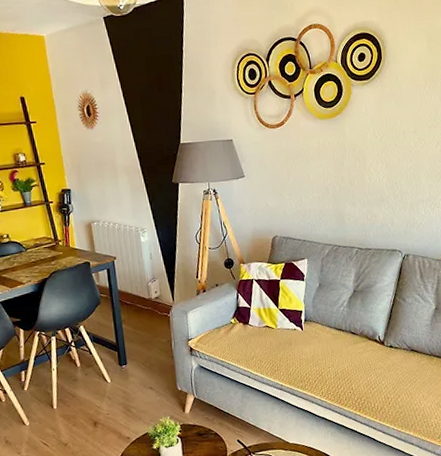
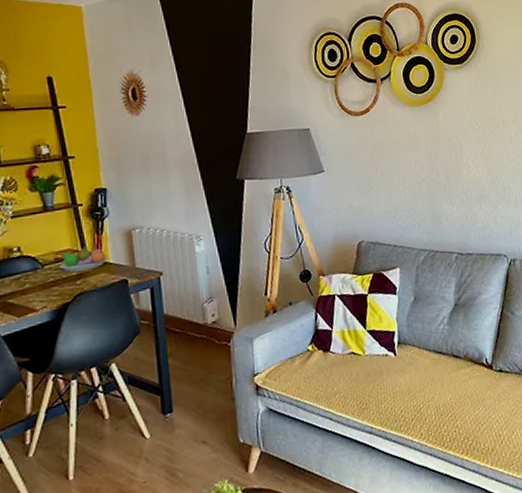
fruit bowl: none [38,235,74,255] -> present [59,246,107,272]

